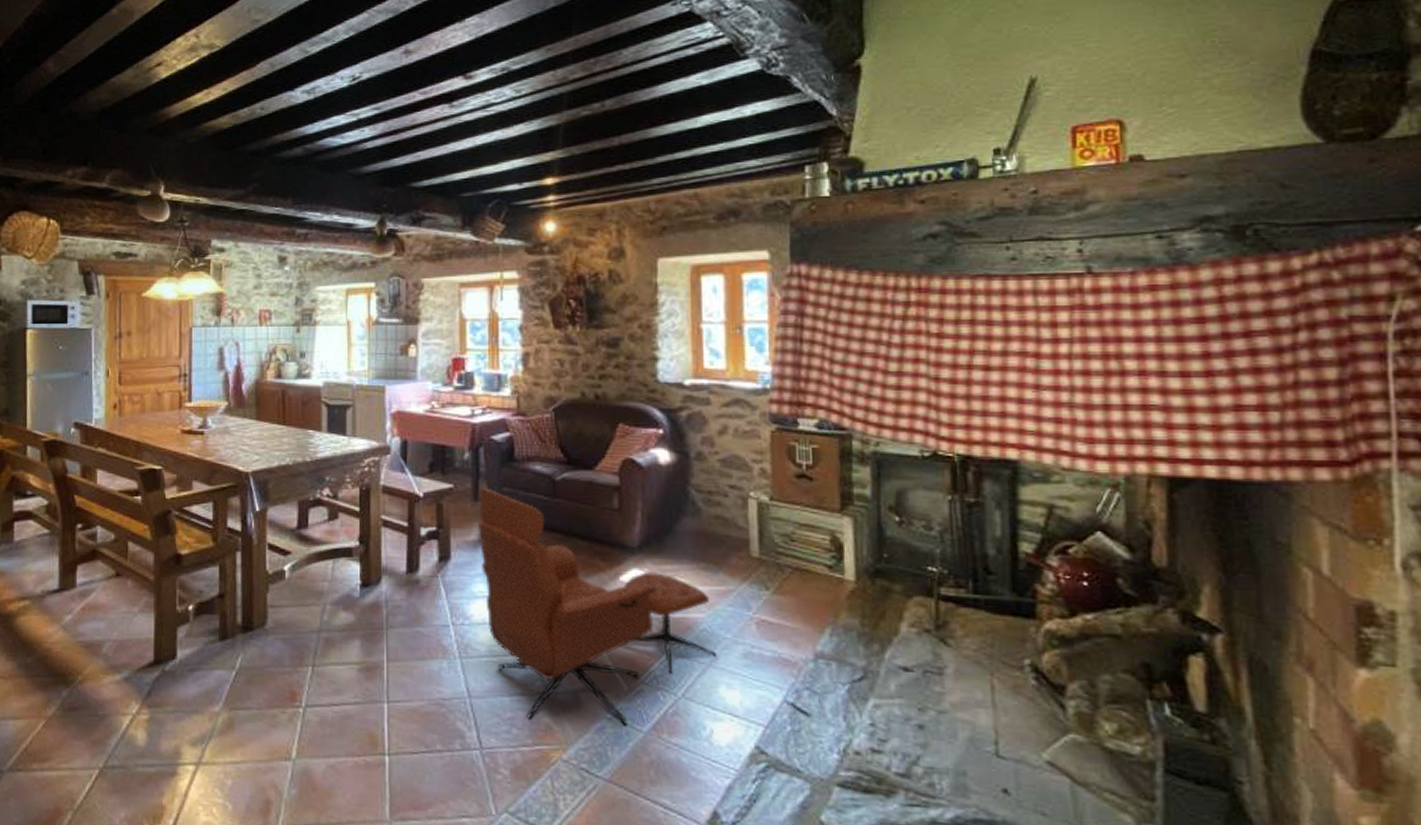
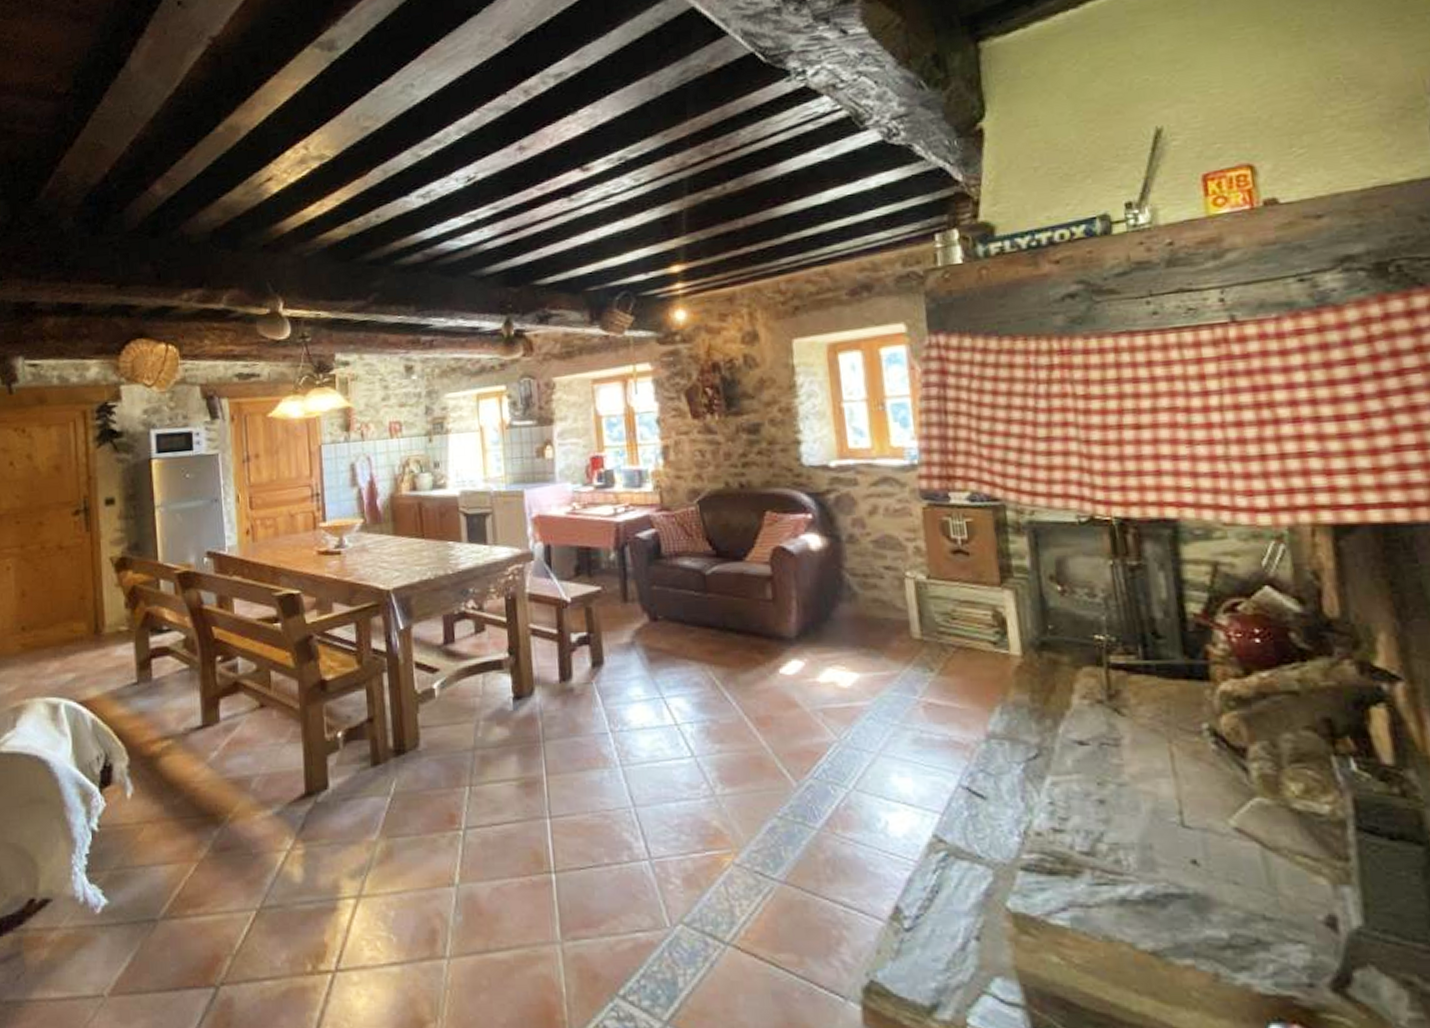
armchair: present [477,486,717,725] -> none [628,586,886,824]

